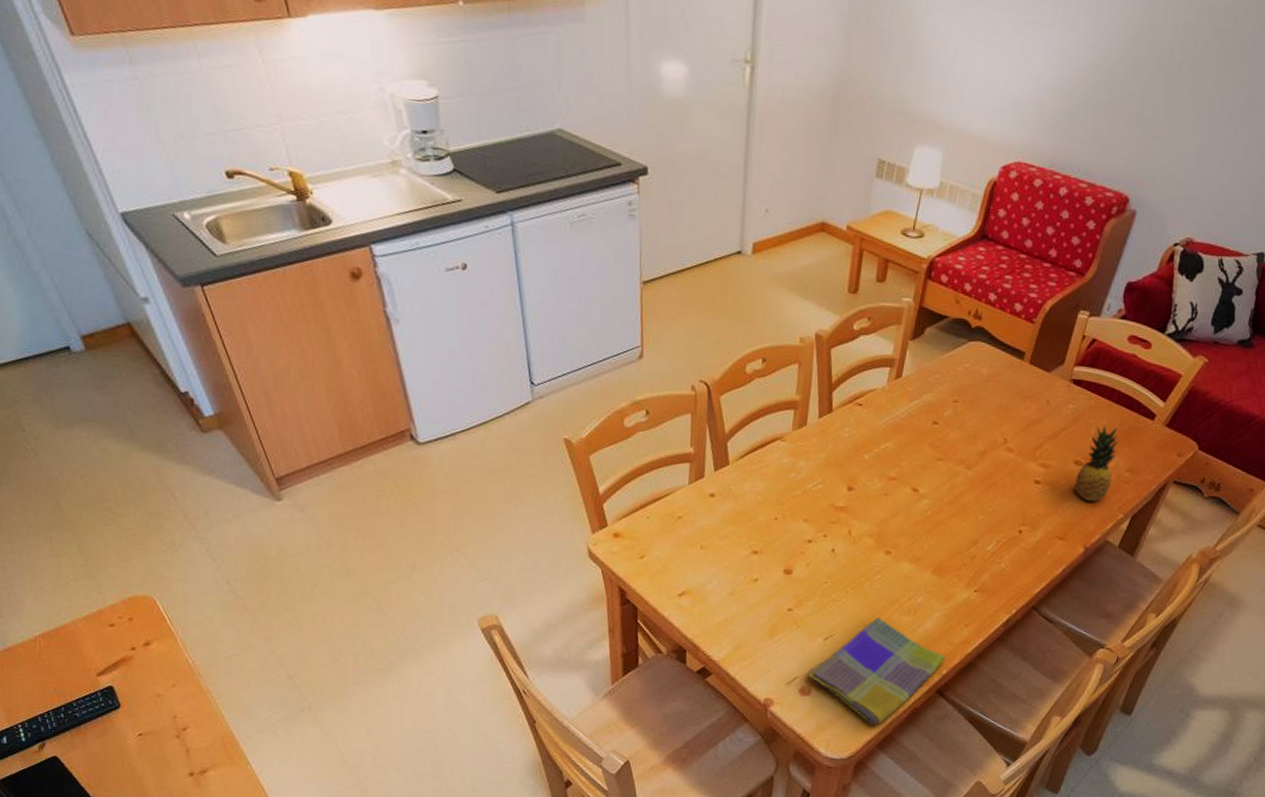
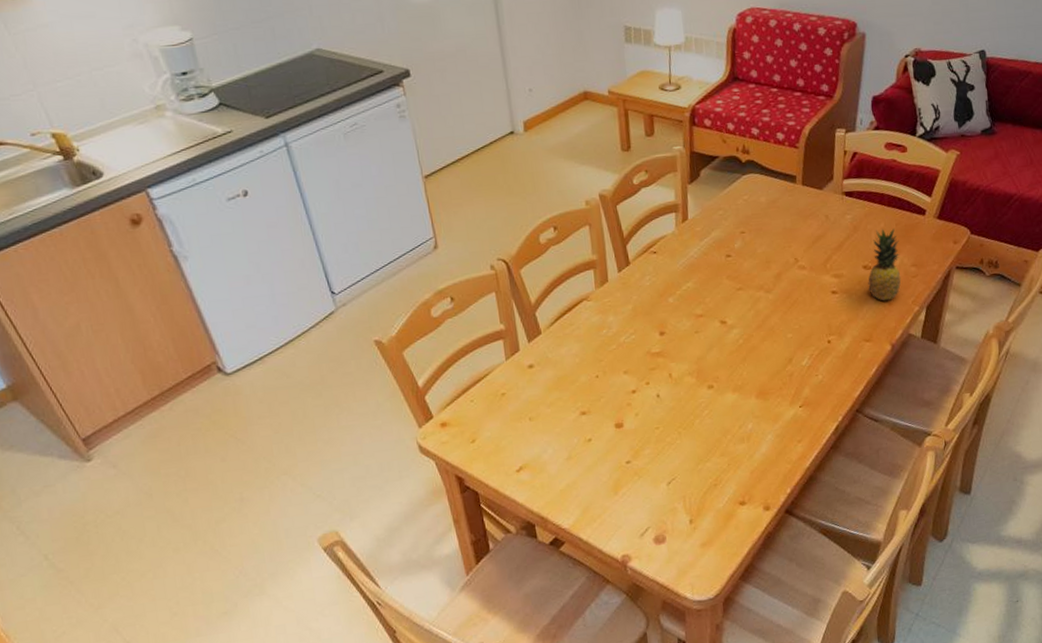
dish towel: present [807,617,946,725] -> none [658,451,787,559]

